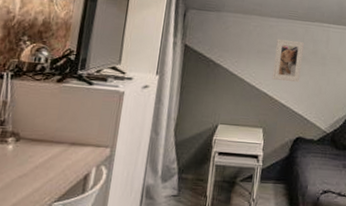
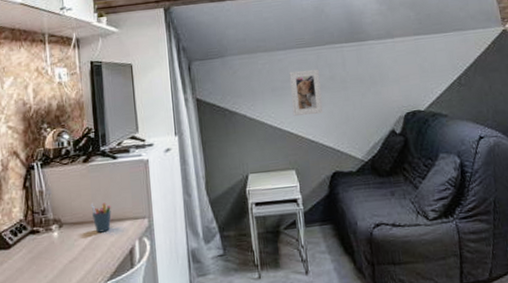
pen holder: none [53,124,75,154] -> present [91,202,112,233]

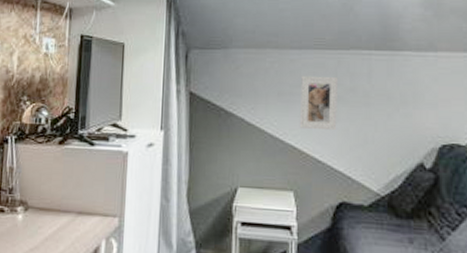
pen holder: present [91,202,112,233] -> none [60,191,81,224]

